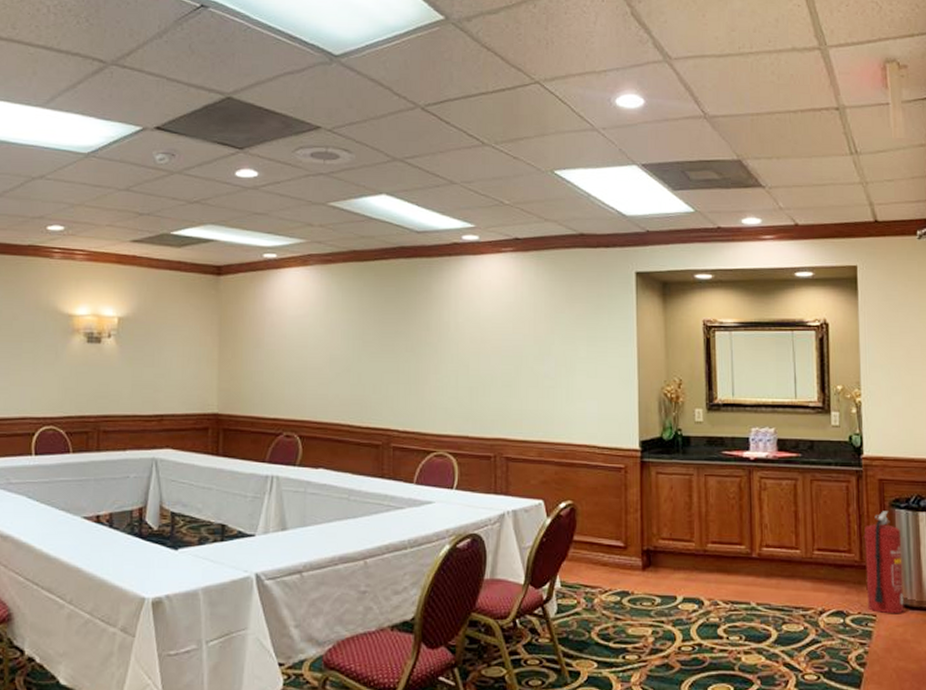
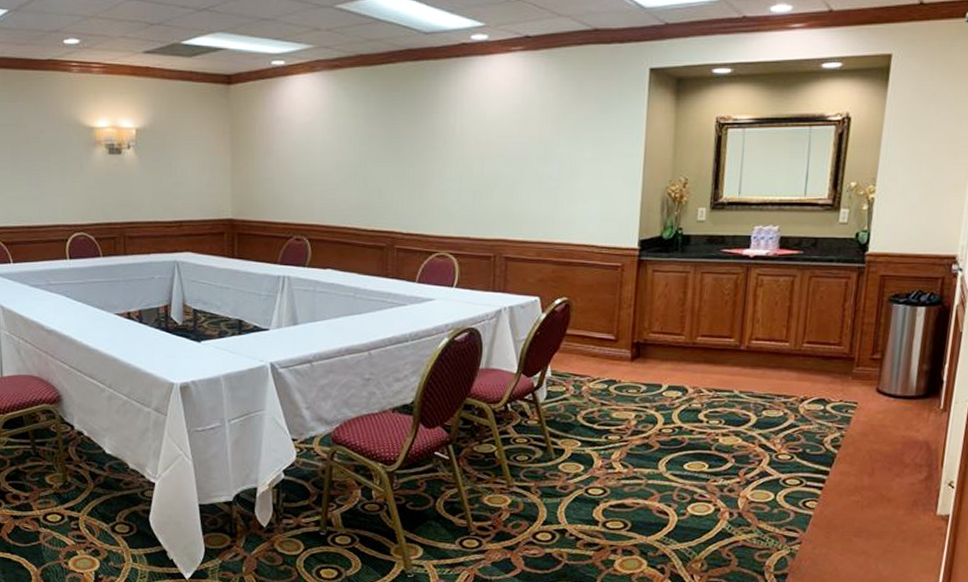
fire extinguisher: present [863,511,904,614] -> none [850,306,896,402]

